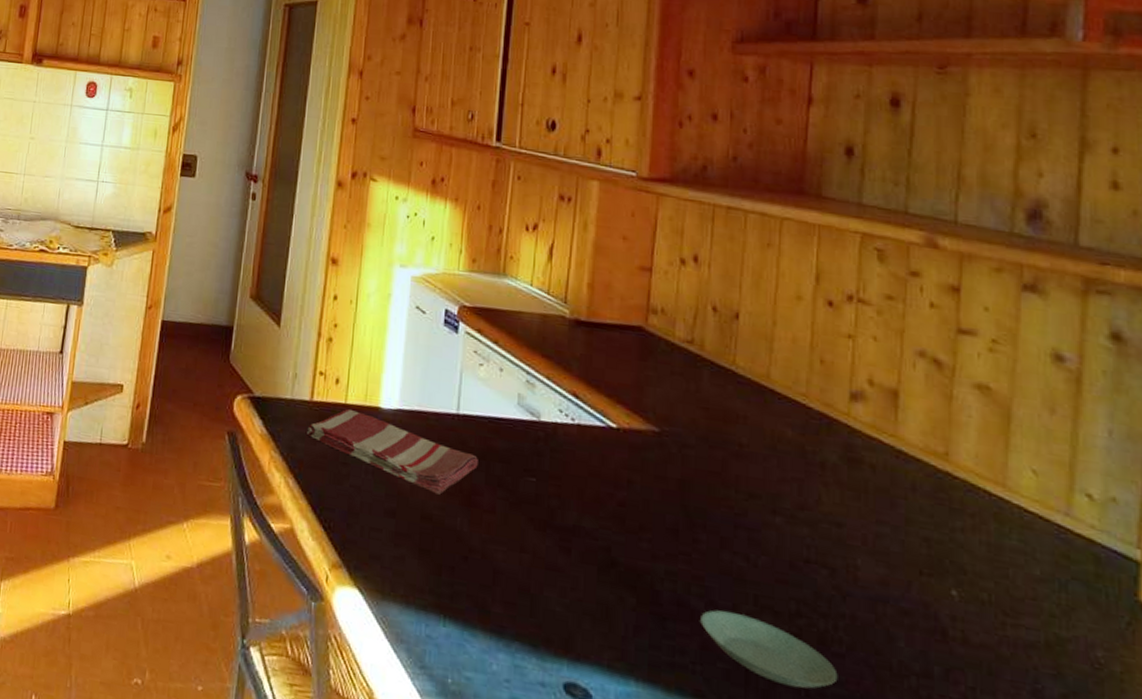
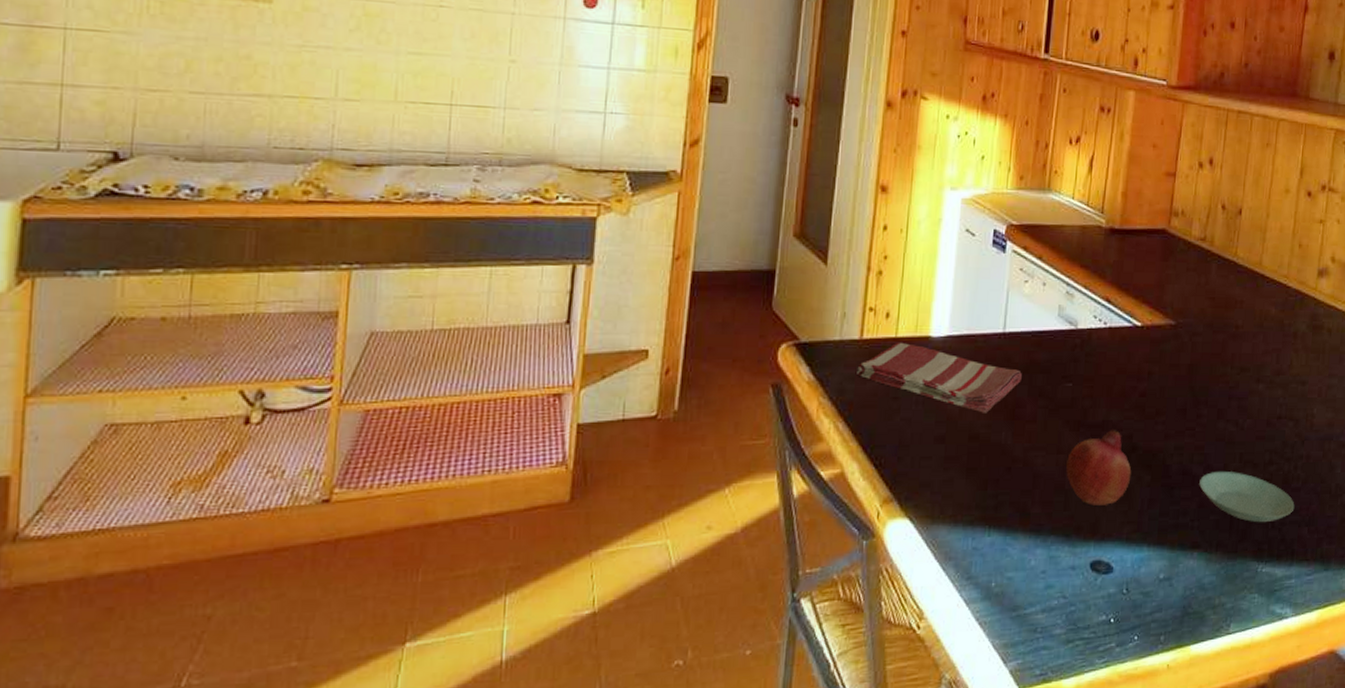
fruit: none [531,537,611,622] -> present [1066,430,1132,505]

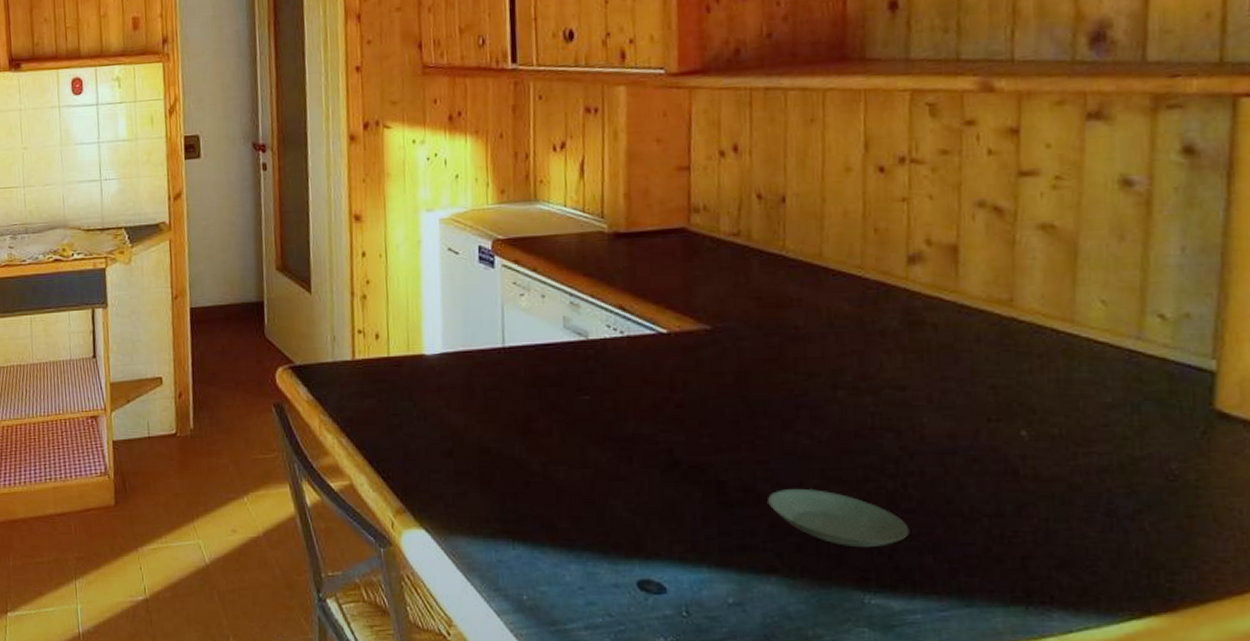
dish towel: present [857,342,1022,413] -> none [353,361,530,428]
fruit: present [1066,430,1132,505] -> none [594,443,677,522]

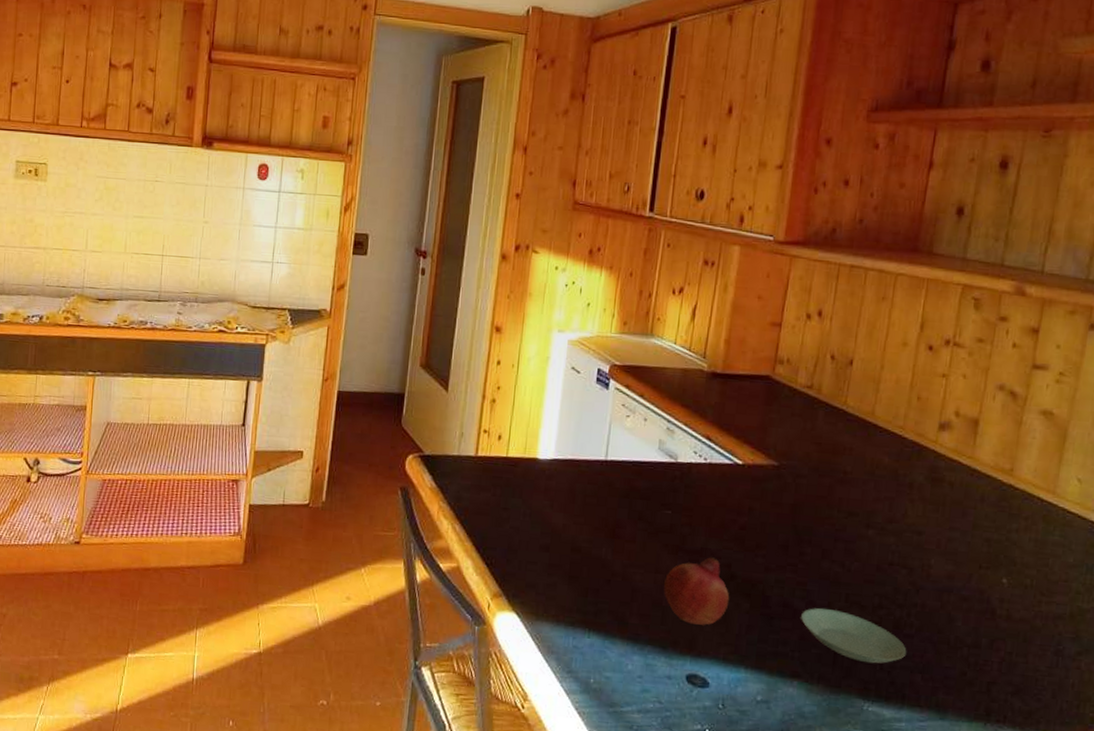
fruit: none [594,443,677,522] -> present [663,557,730,625]

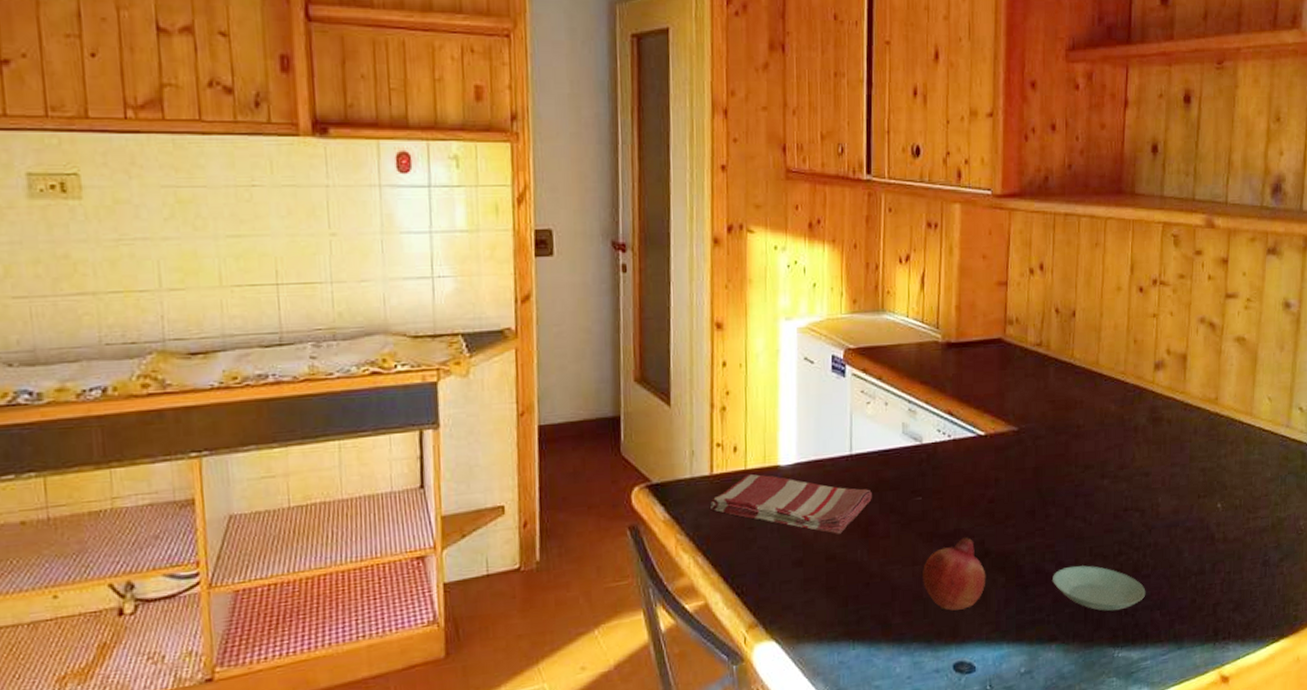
dish towel: none [472,461,622,530] -> present [710,473,872,534]

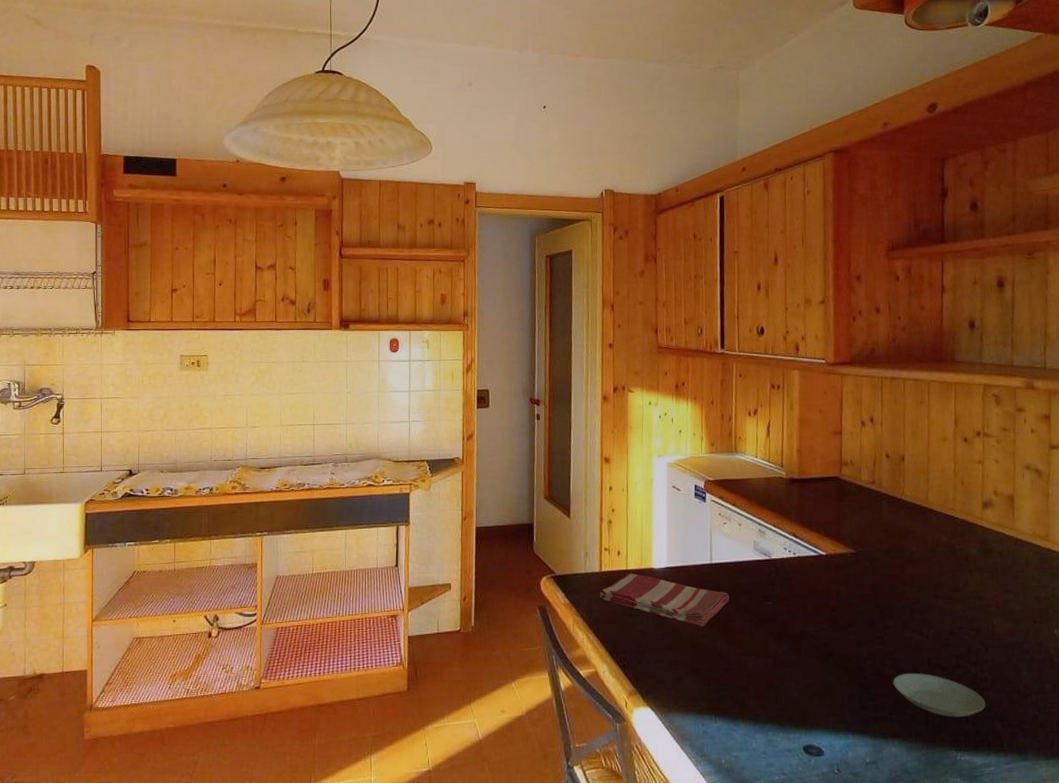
fruit: present [923,537,986,611] -> none [774,639,831,700]

